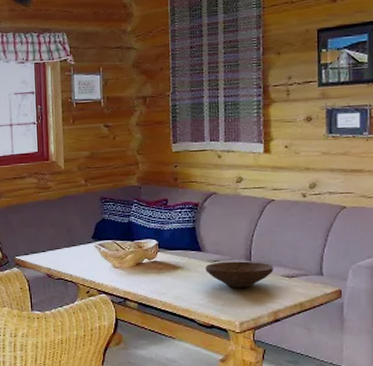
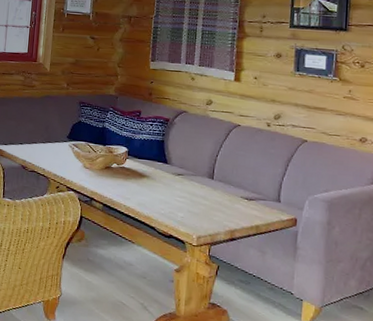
wooden bowl: present [205,261,274,288] -> none [169,176,235,204]

